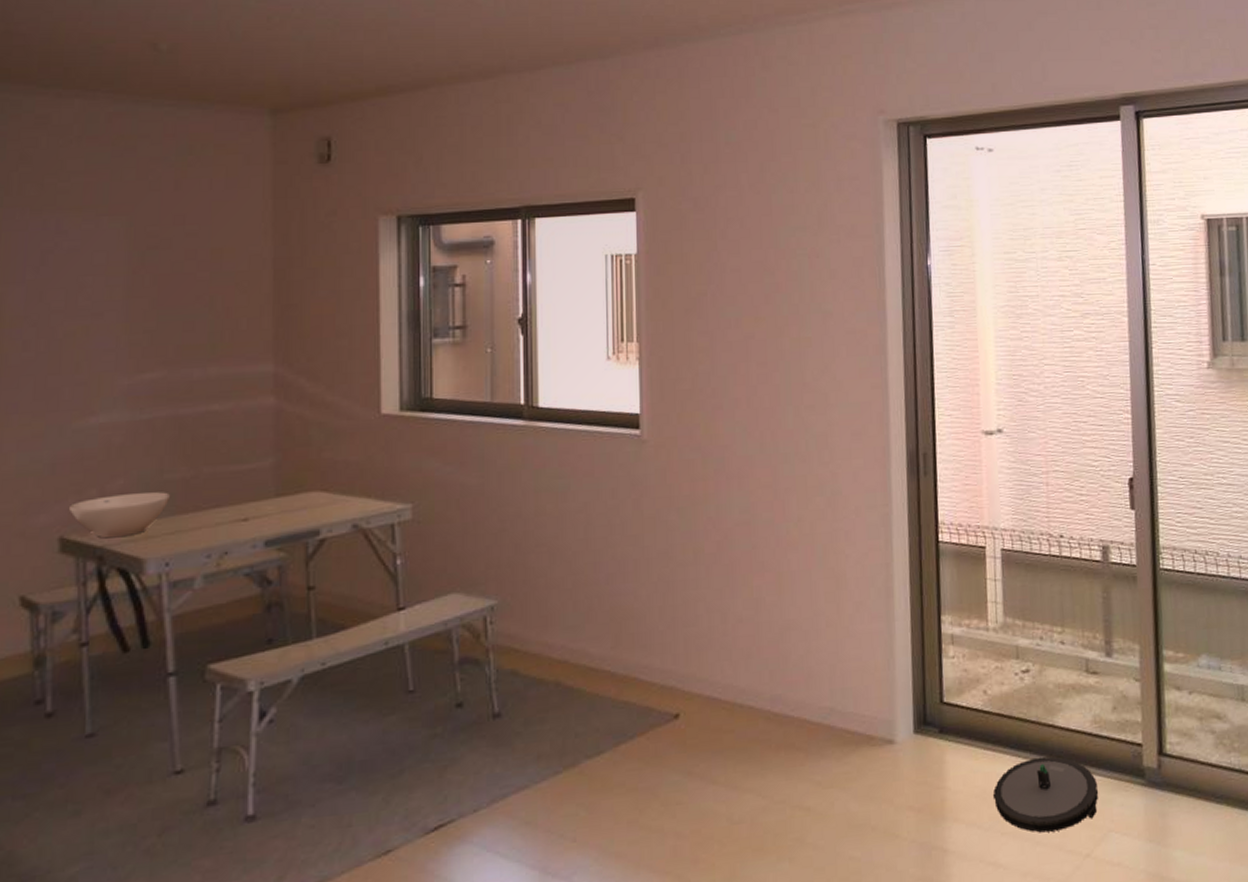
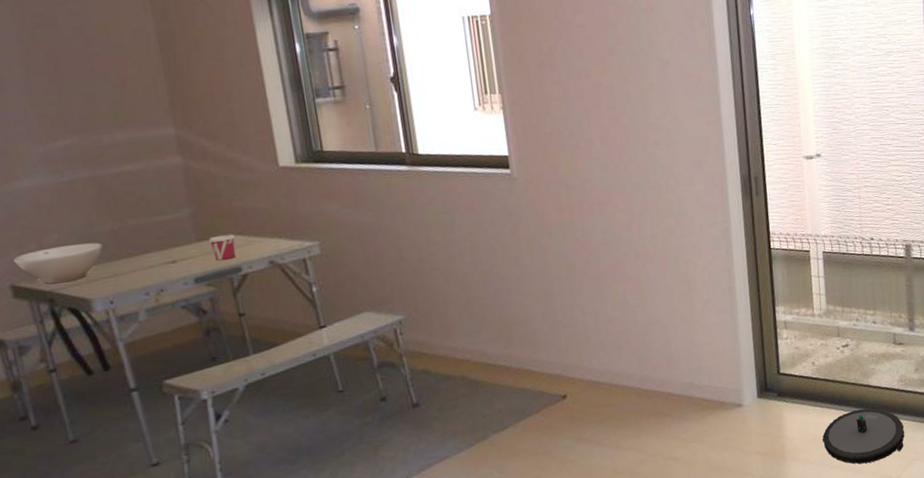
cup: none [288,490,319,521] -> present [208,234,236,260]

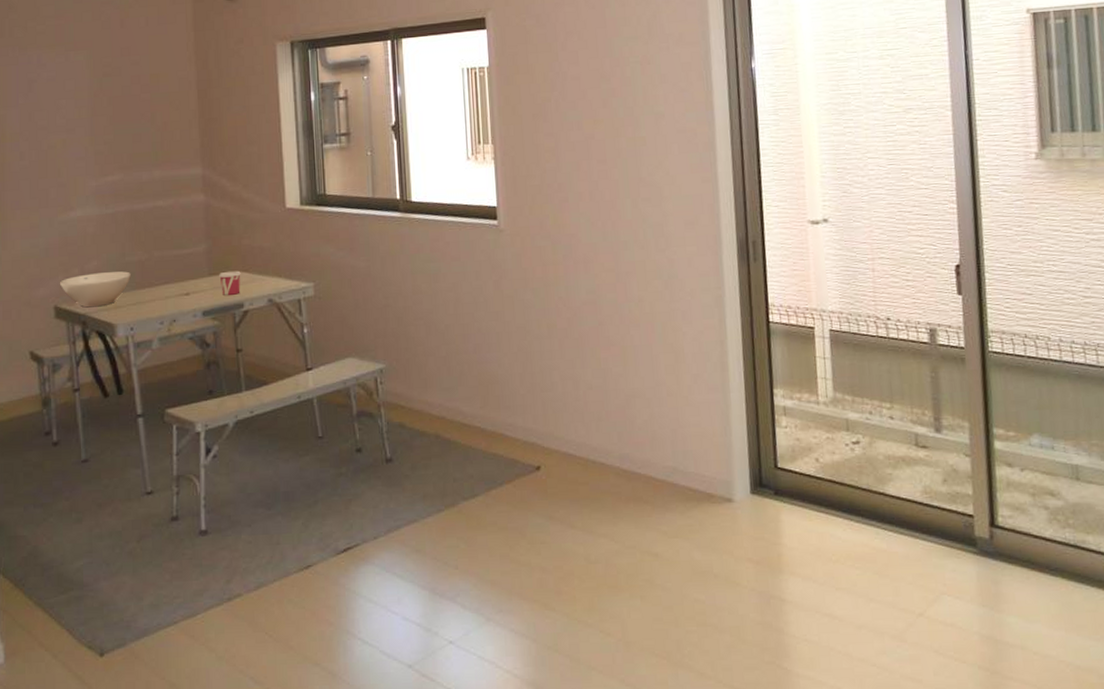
robot vacuum: present [822,408,905,464] -> none [826,521,931,591]

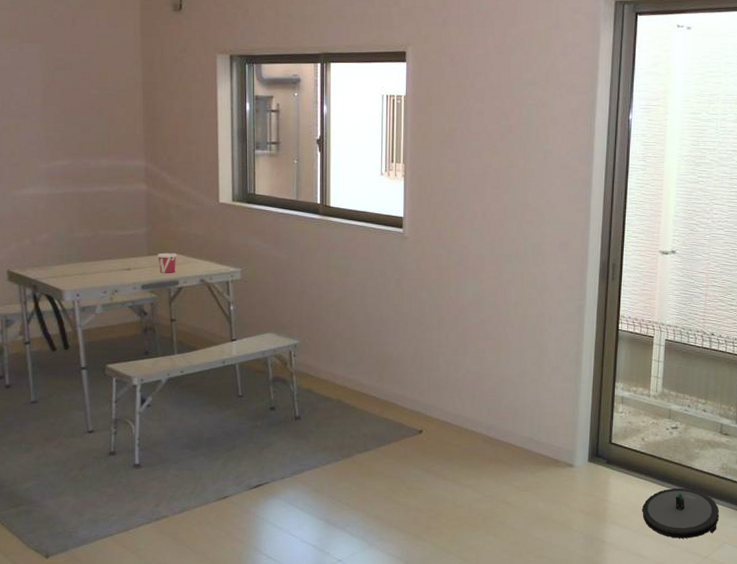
bowl: present [59,271,132,308] -> none [12,245,79,274]
robot vacuum: none [826,521,931,591] -> present [641,488,720,539]

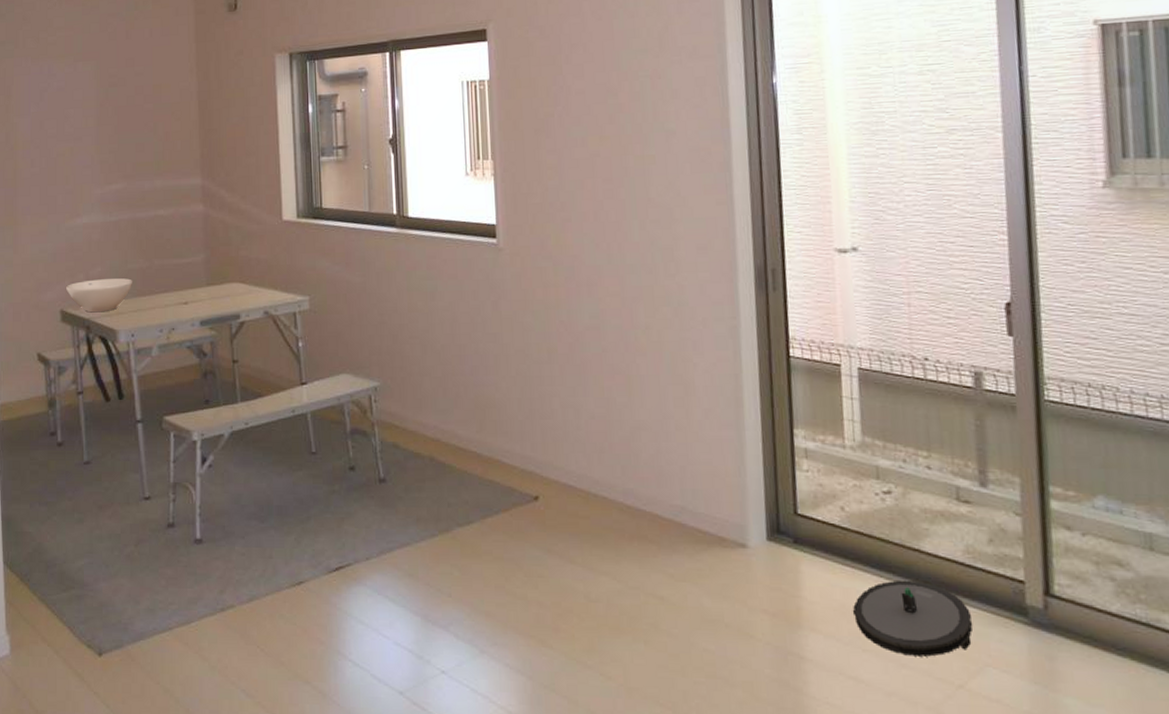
bowl: none [12,245,79,274] -> present [65,278,133,313]
cup: present [156,252,177,273] -> none [216,281,238,306]

